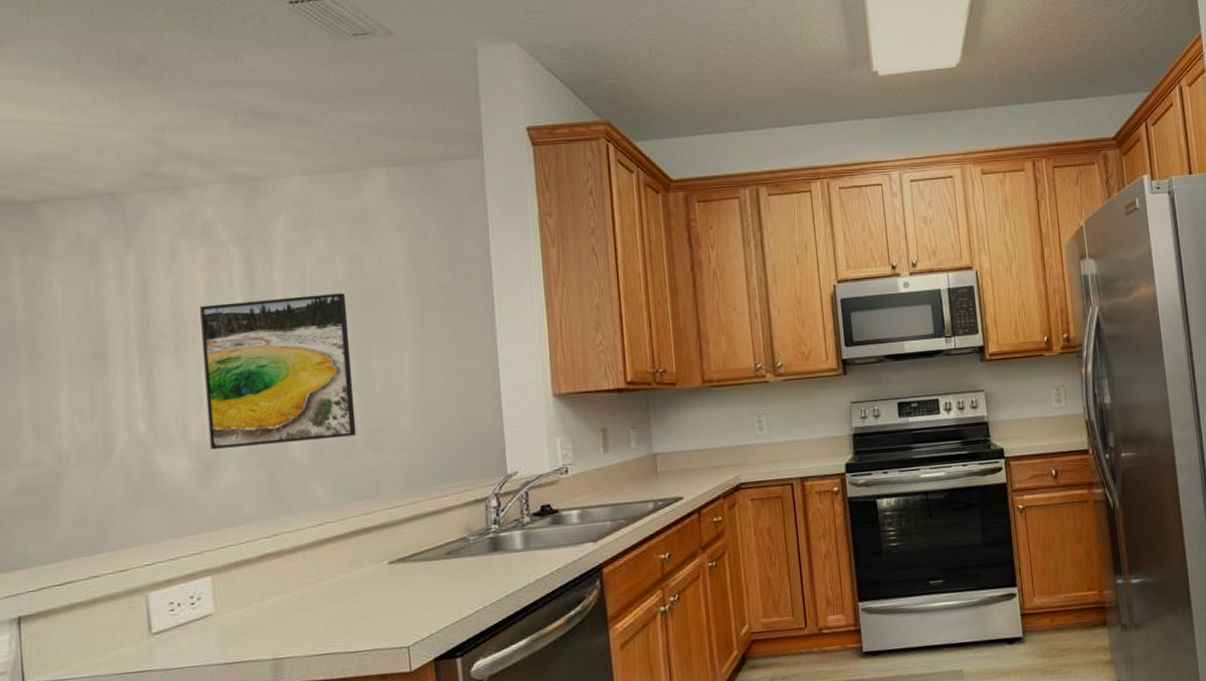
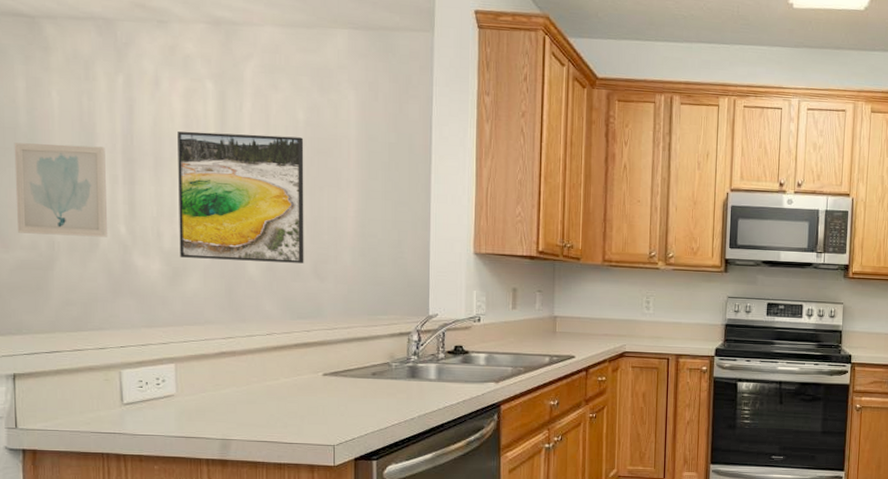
wall art: none [11,336,125,449] -> present [14,142,108,238]

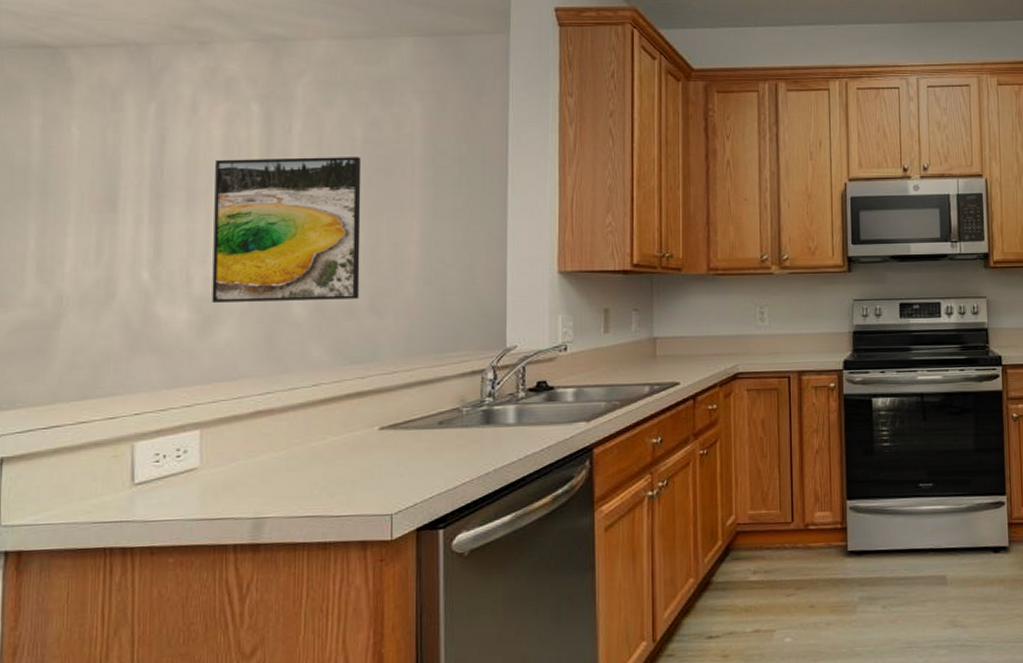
wall art: present [14,142,108,238] -> none [19,183,130,289]

